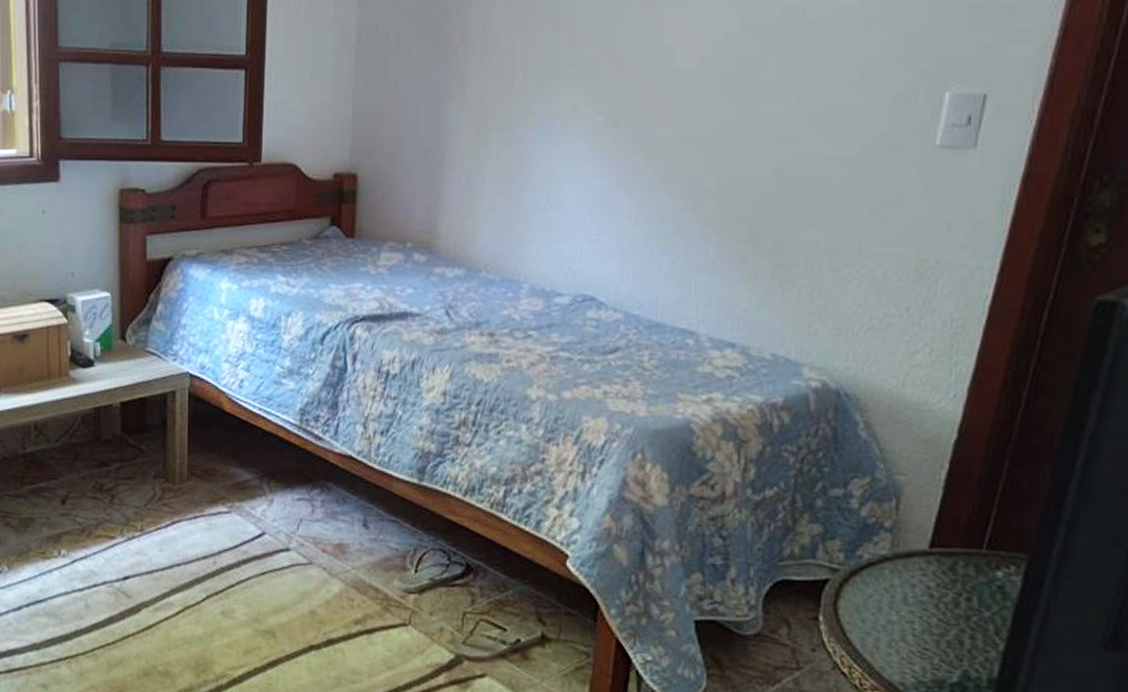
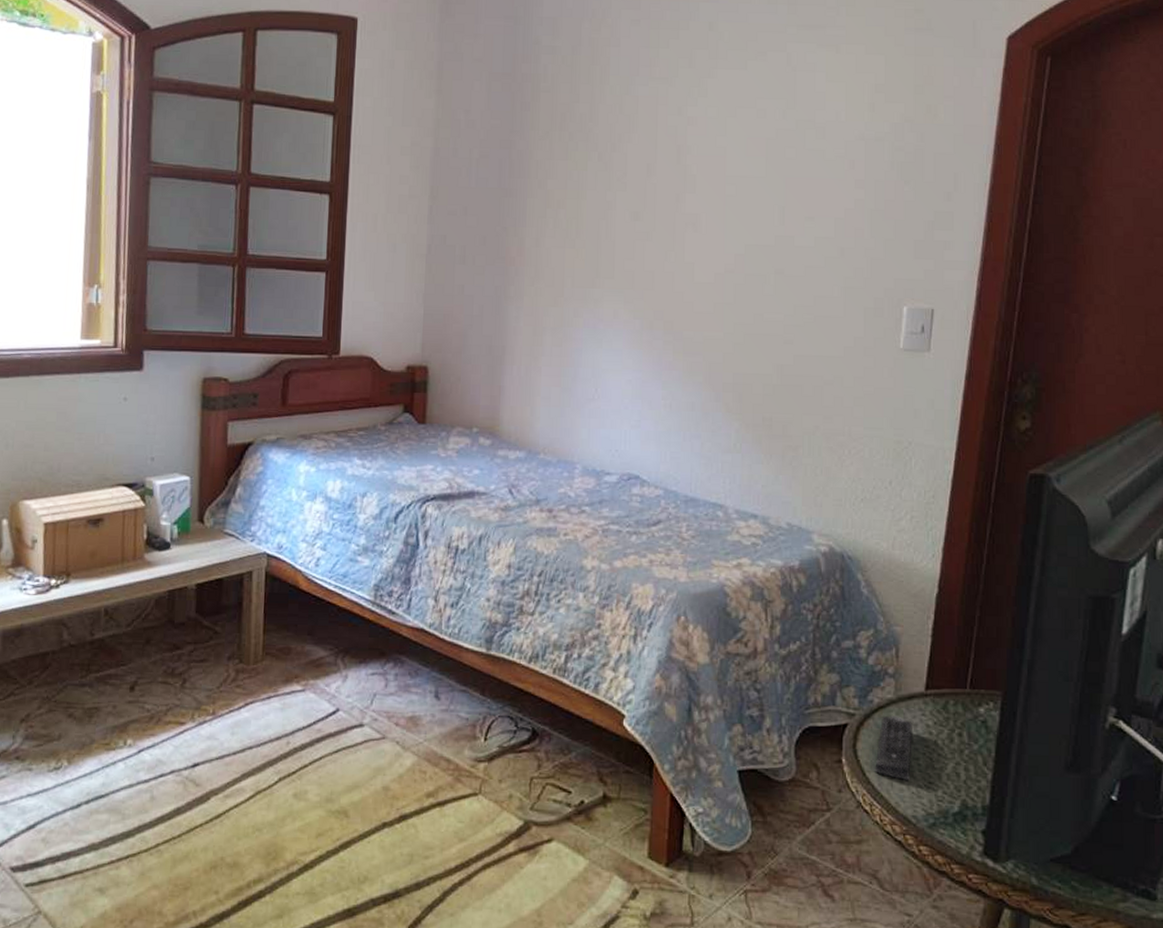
remote control: none [858,573,910,646] -> present [875,715,912,781]

